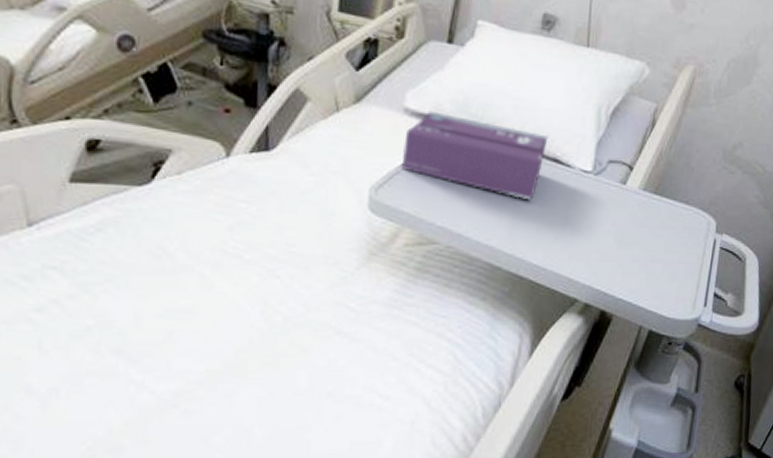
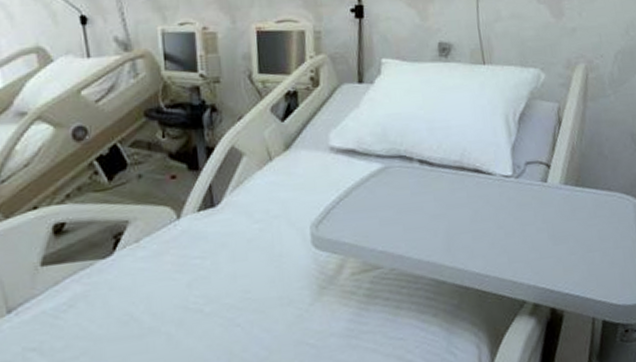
tissue box: present [402,111,548,201] -> none [334,145,466,213]

